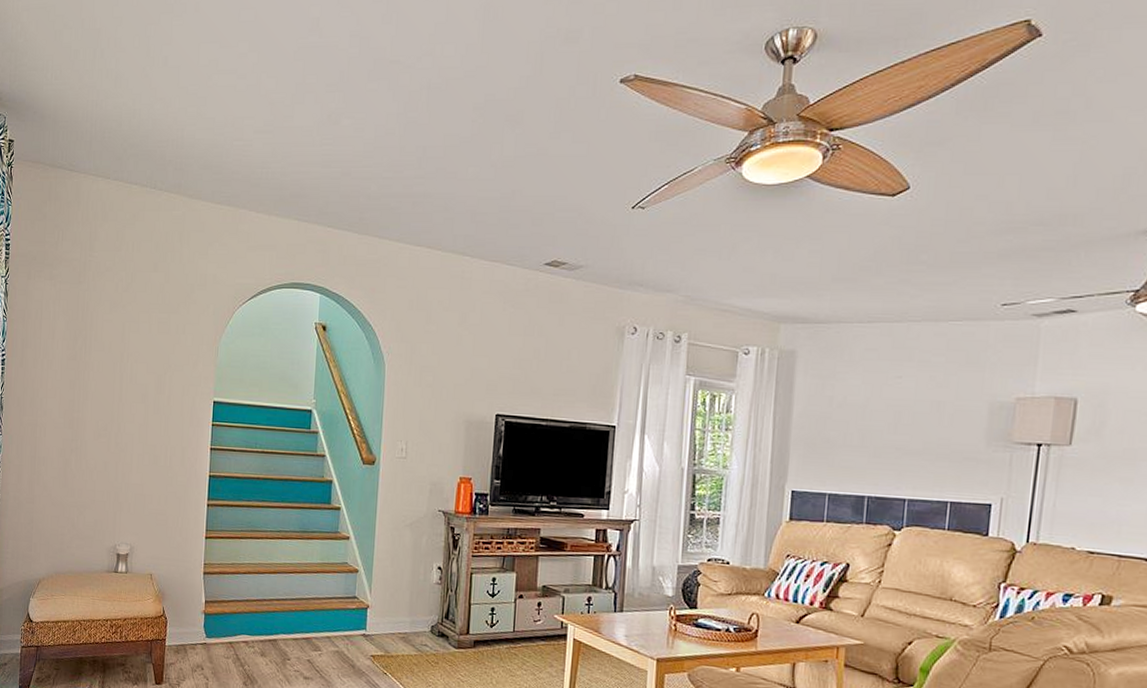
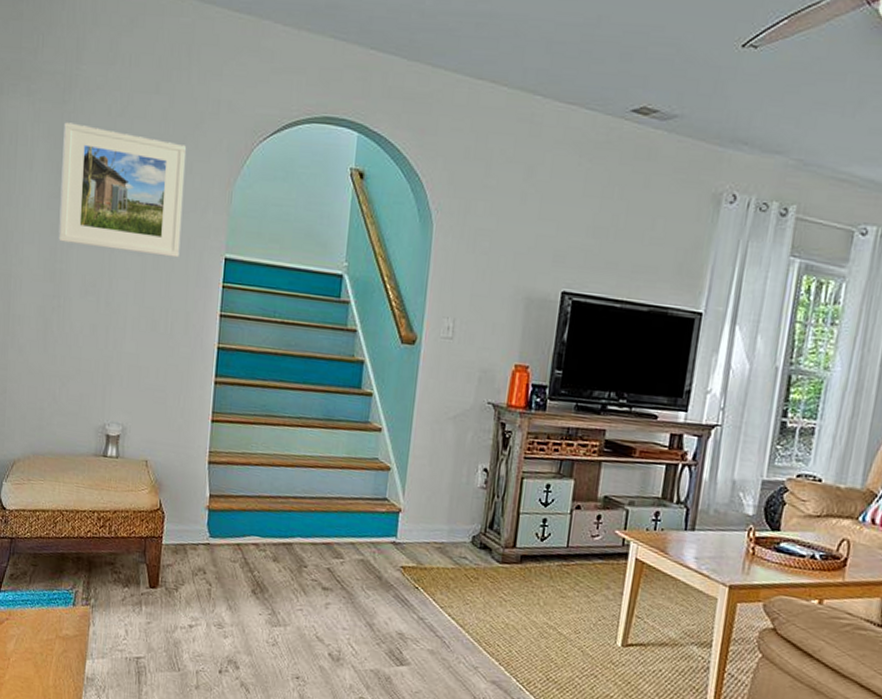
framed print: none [76,299,180,403] -> present [58,122,186,258]

